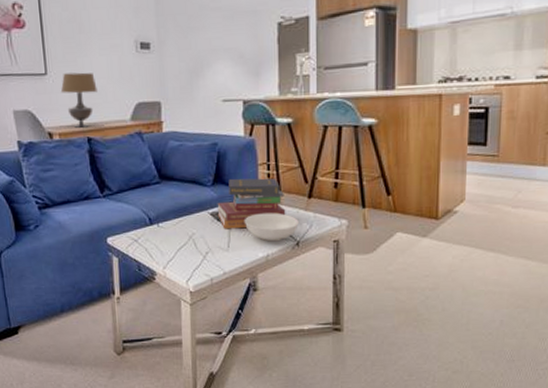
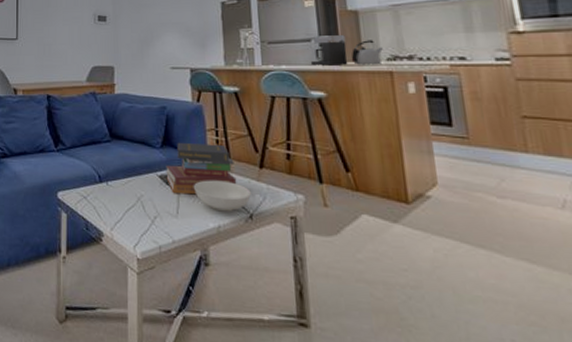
table lamp: present [60,72,98,128] -> none [27,38,59,86]
coffee maker: none [365,57,402,92] -> present [310,35,348,66]
kettle: none [404,61,436,89] -> present [351,40,383,65]

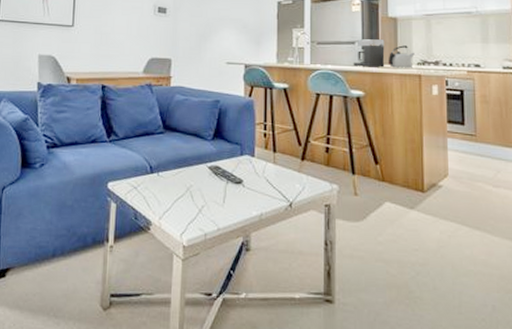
books: present [166,142,237,195] -> none [215,134,280,185]
bowl: present [193,180,251,212] -> none [240,171,292,201]

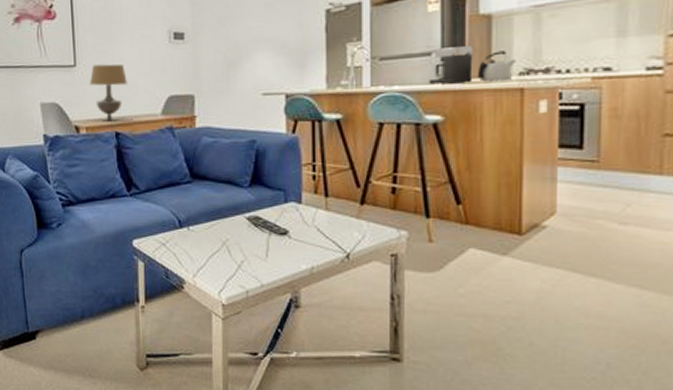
table lamp: none [83,27,116,75] -> present [89,63,127,122]

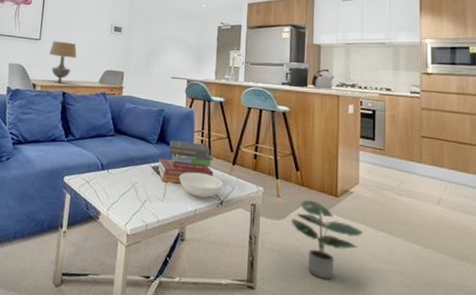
books: none [254,179,334,236] -> present [158,140,214,184]
bowl: none [285,219,349,253] -> present [178,172,224,199]
potted plant: none [451,242,563,345] -> present [291,199,363,280]

